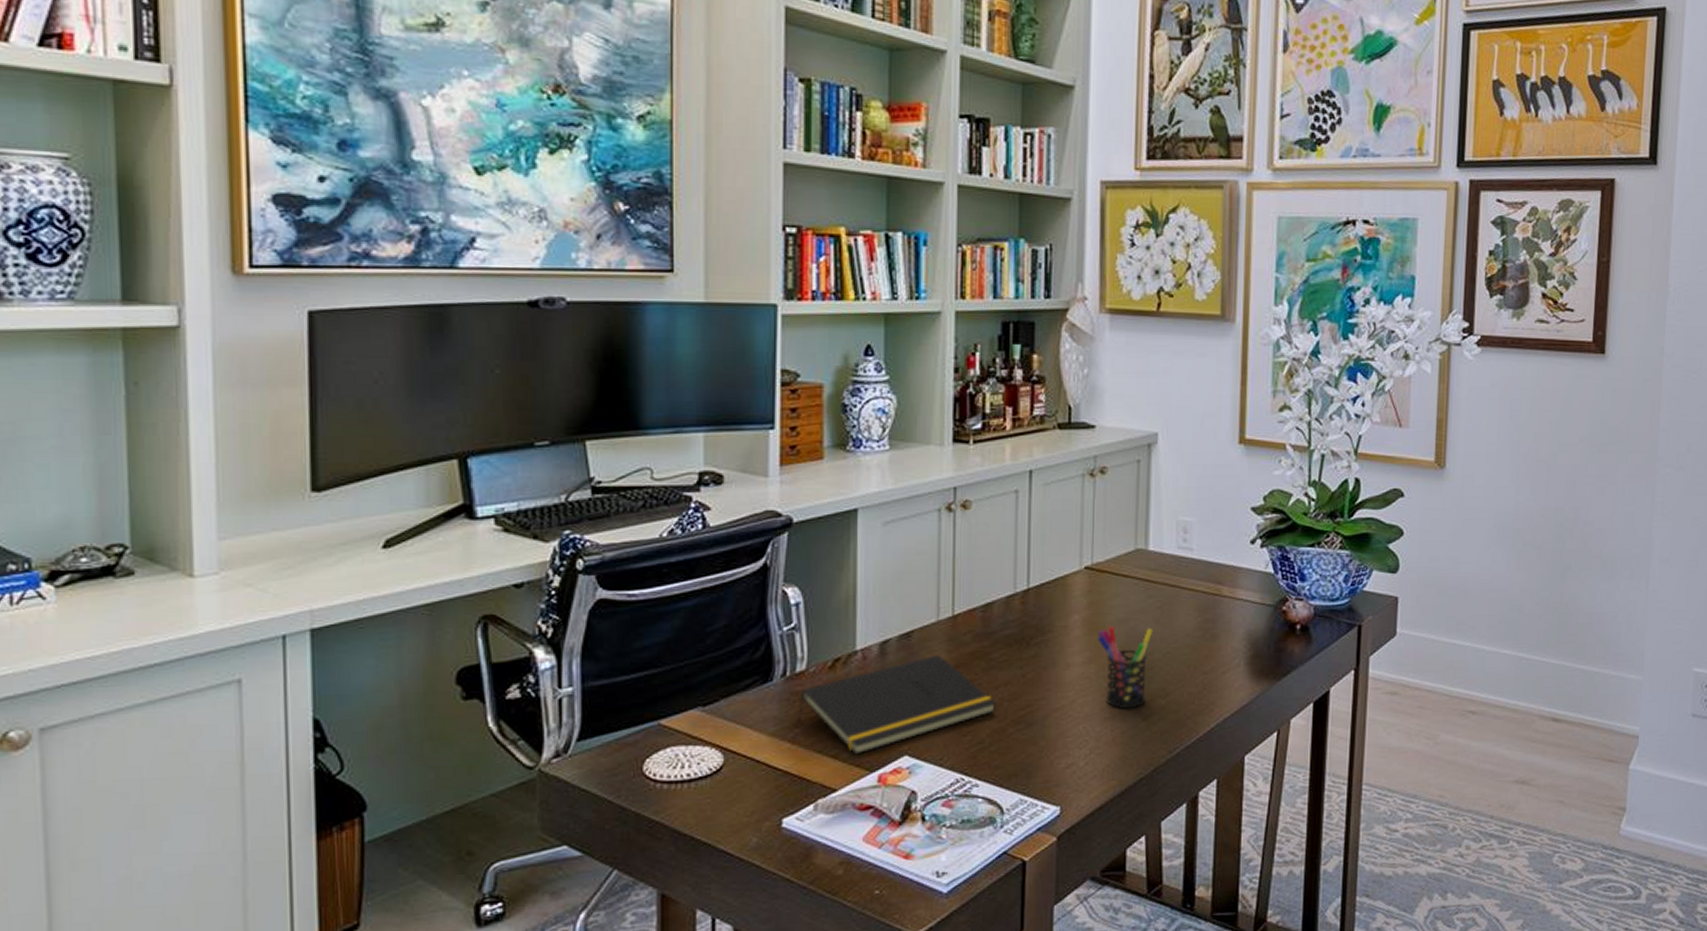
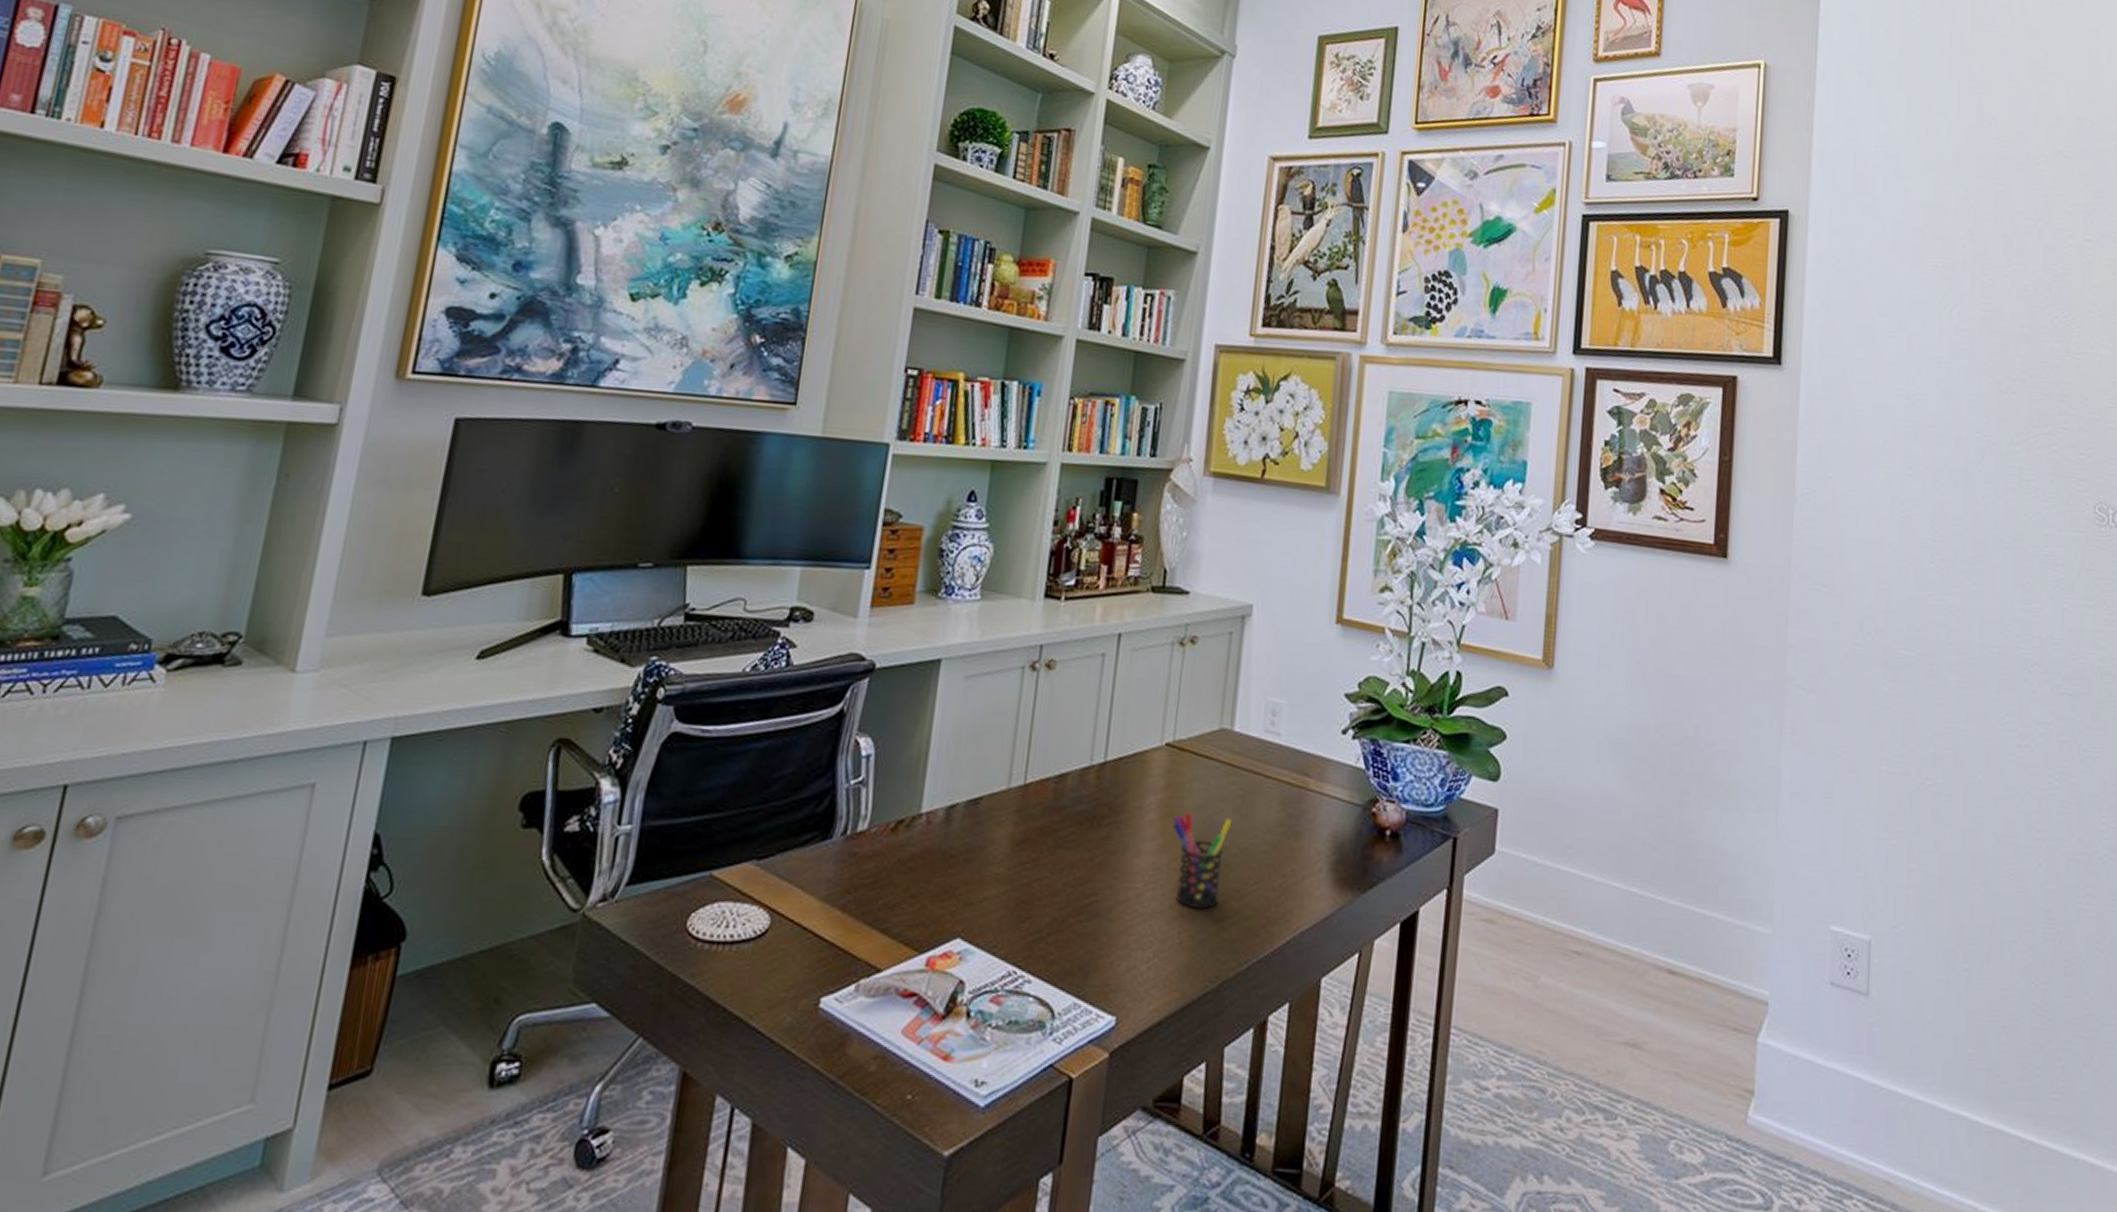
notepad: present [798,655,997,755] -> none [851,826,1060,932]

